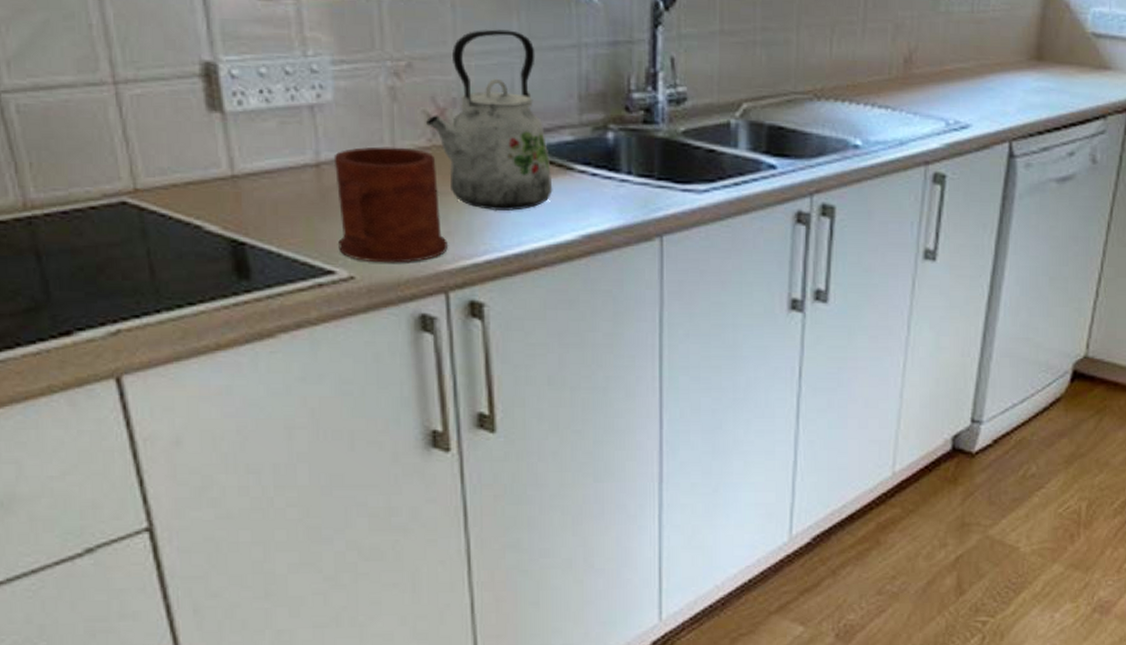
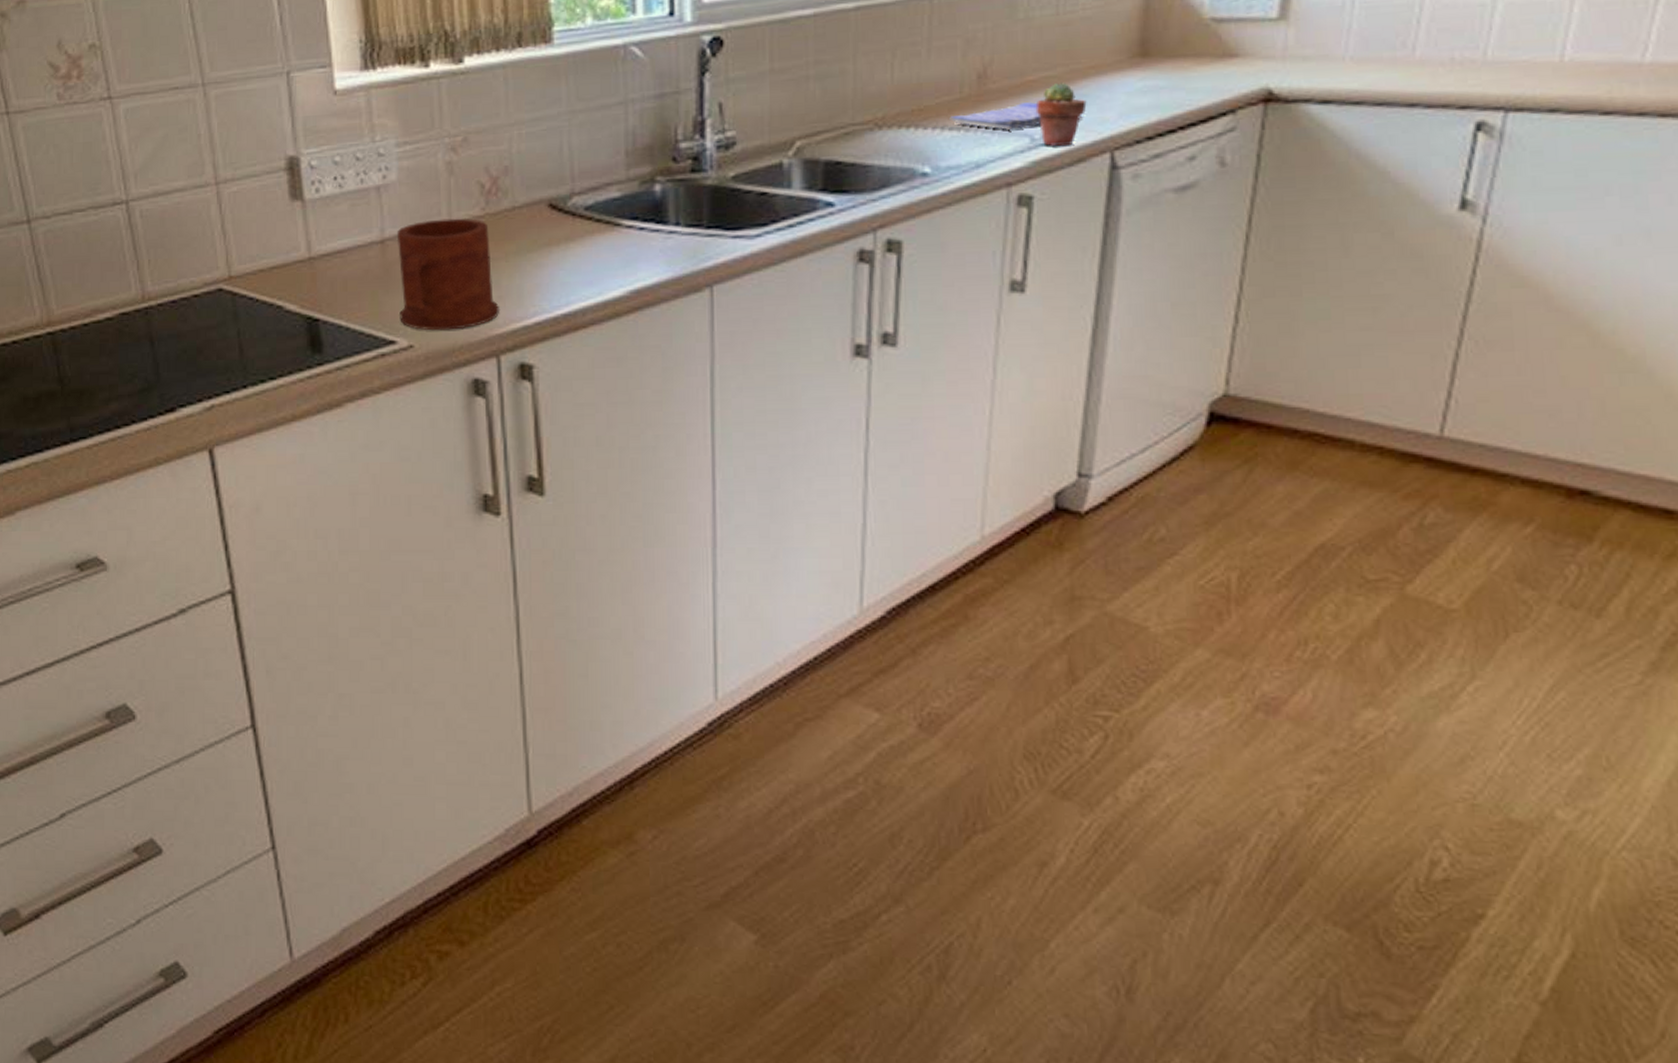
kettle: present [425,29,553,211] -> none [479,95,601,273]
dish towel: none [879,90,956,113] -> present [949,102,1042,130]
potted succulent: none [951,74,992,133] -> present [1035,82,1087,147]

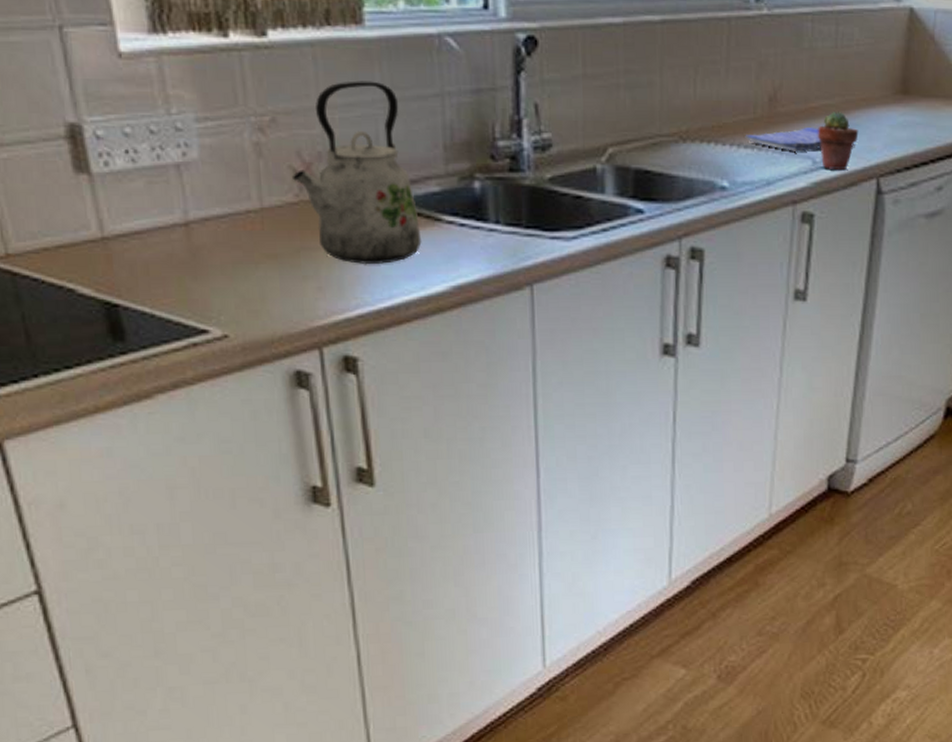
mug: present [396,218,500,331] -> none [202,203,321,321]
kettle: none [479,95,601,273] -> present [291,81,422,265]

